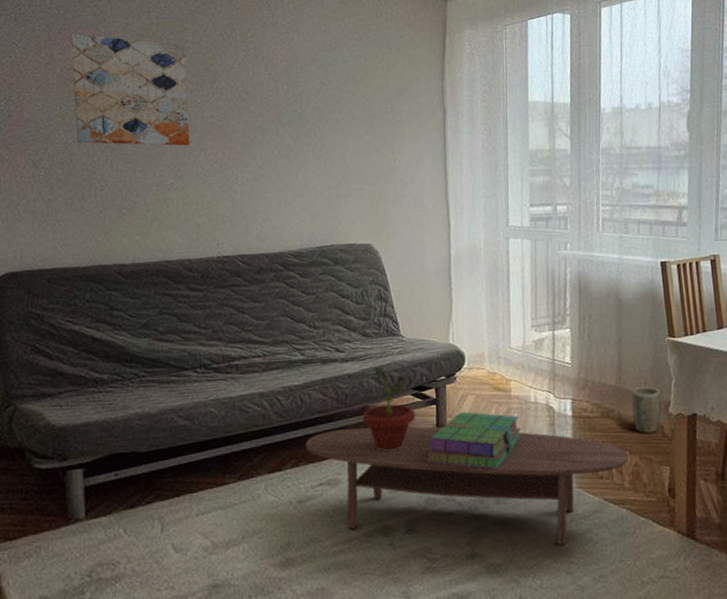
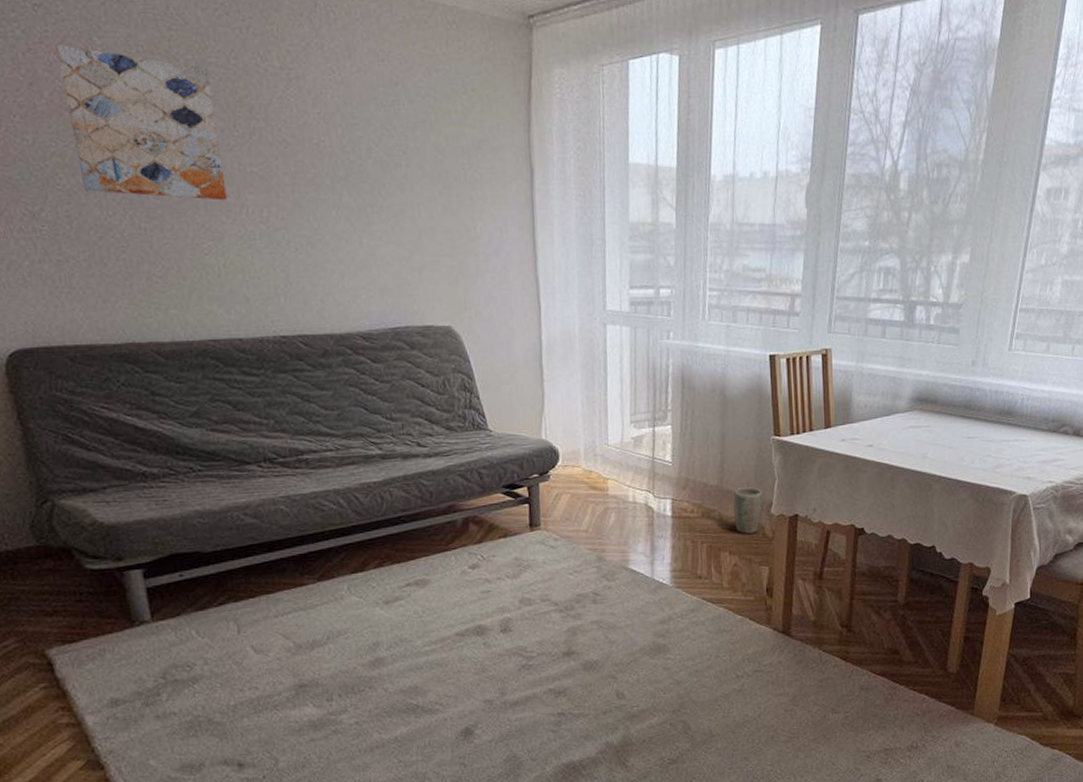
coffee table: present [305,426,629,545] -> none [389,526,728,642]
potted plant: present [362,366,416,451] -> none [449,462,508,551]
stack of books: present [427,411,522,470] -> none [520,511,619,570]

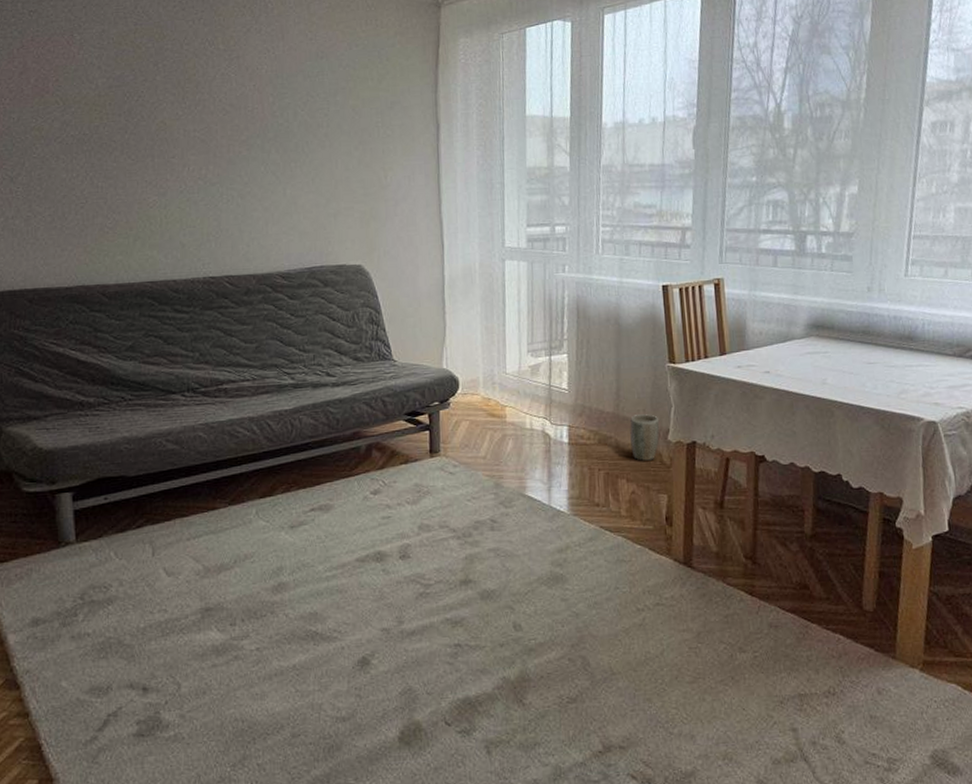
wall art: present [55,44,227,201] -> none [43,41,172,162]

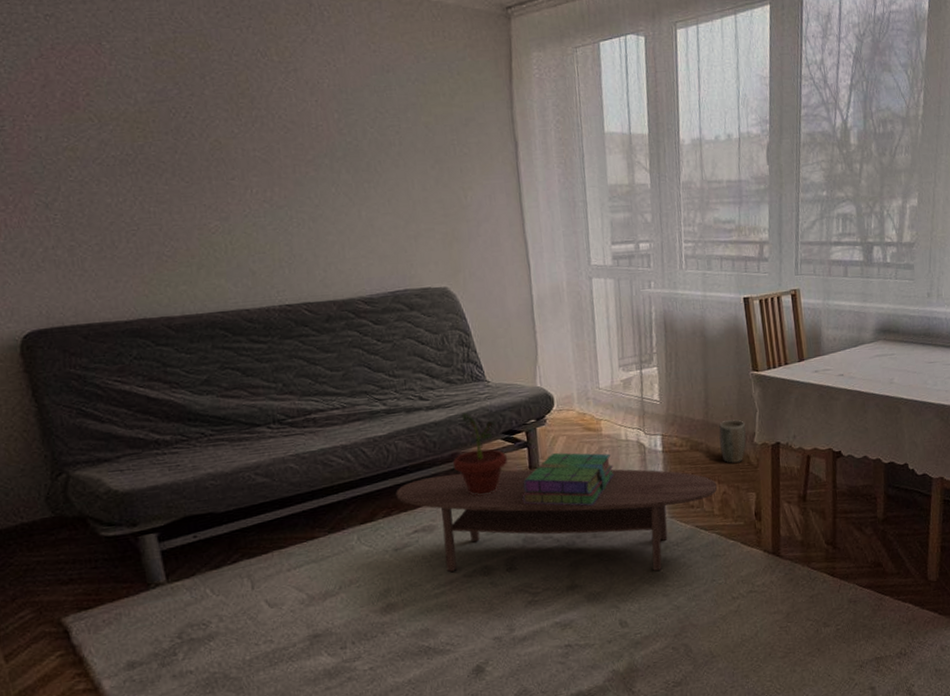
coffee table: none [296,452,626,572] -> present [396,469,718,572]
potted plant: none [353,391,409,477] -> present [452,412,508,496]
stack of books: none [420,437,517,497] -> present [522,452,614,506]

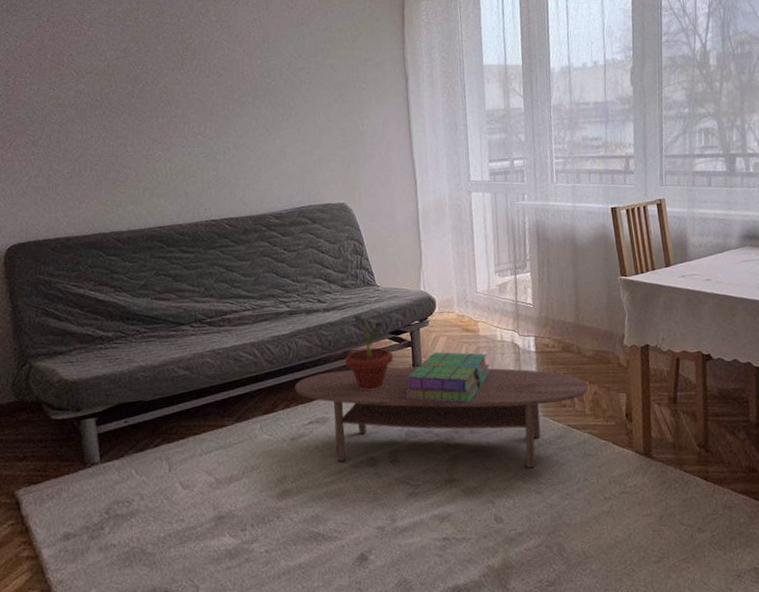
plant pot: present [719,419,746,464] -> none [589,322,616,365]

